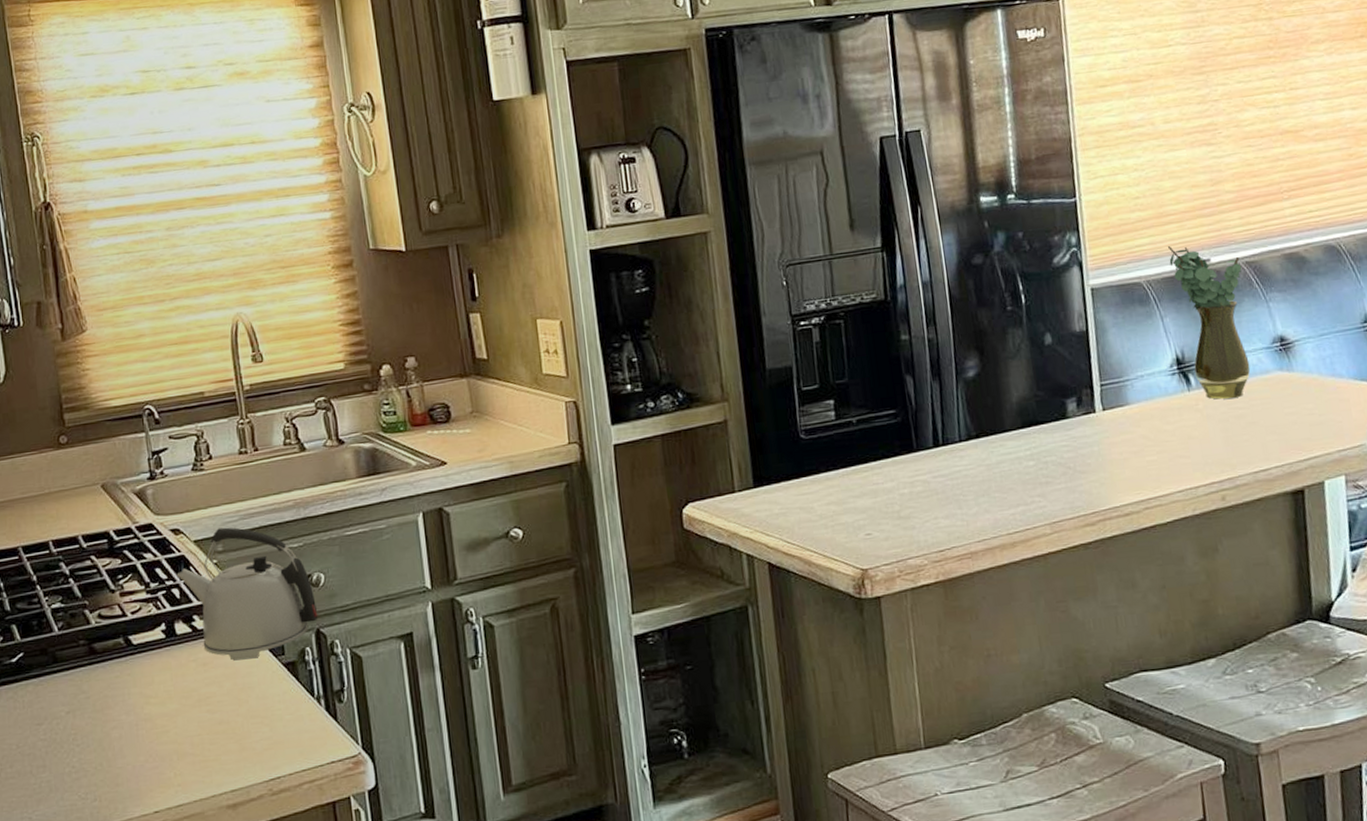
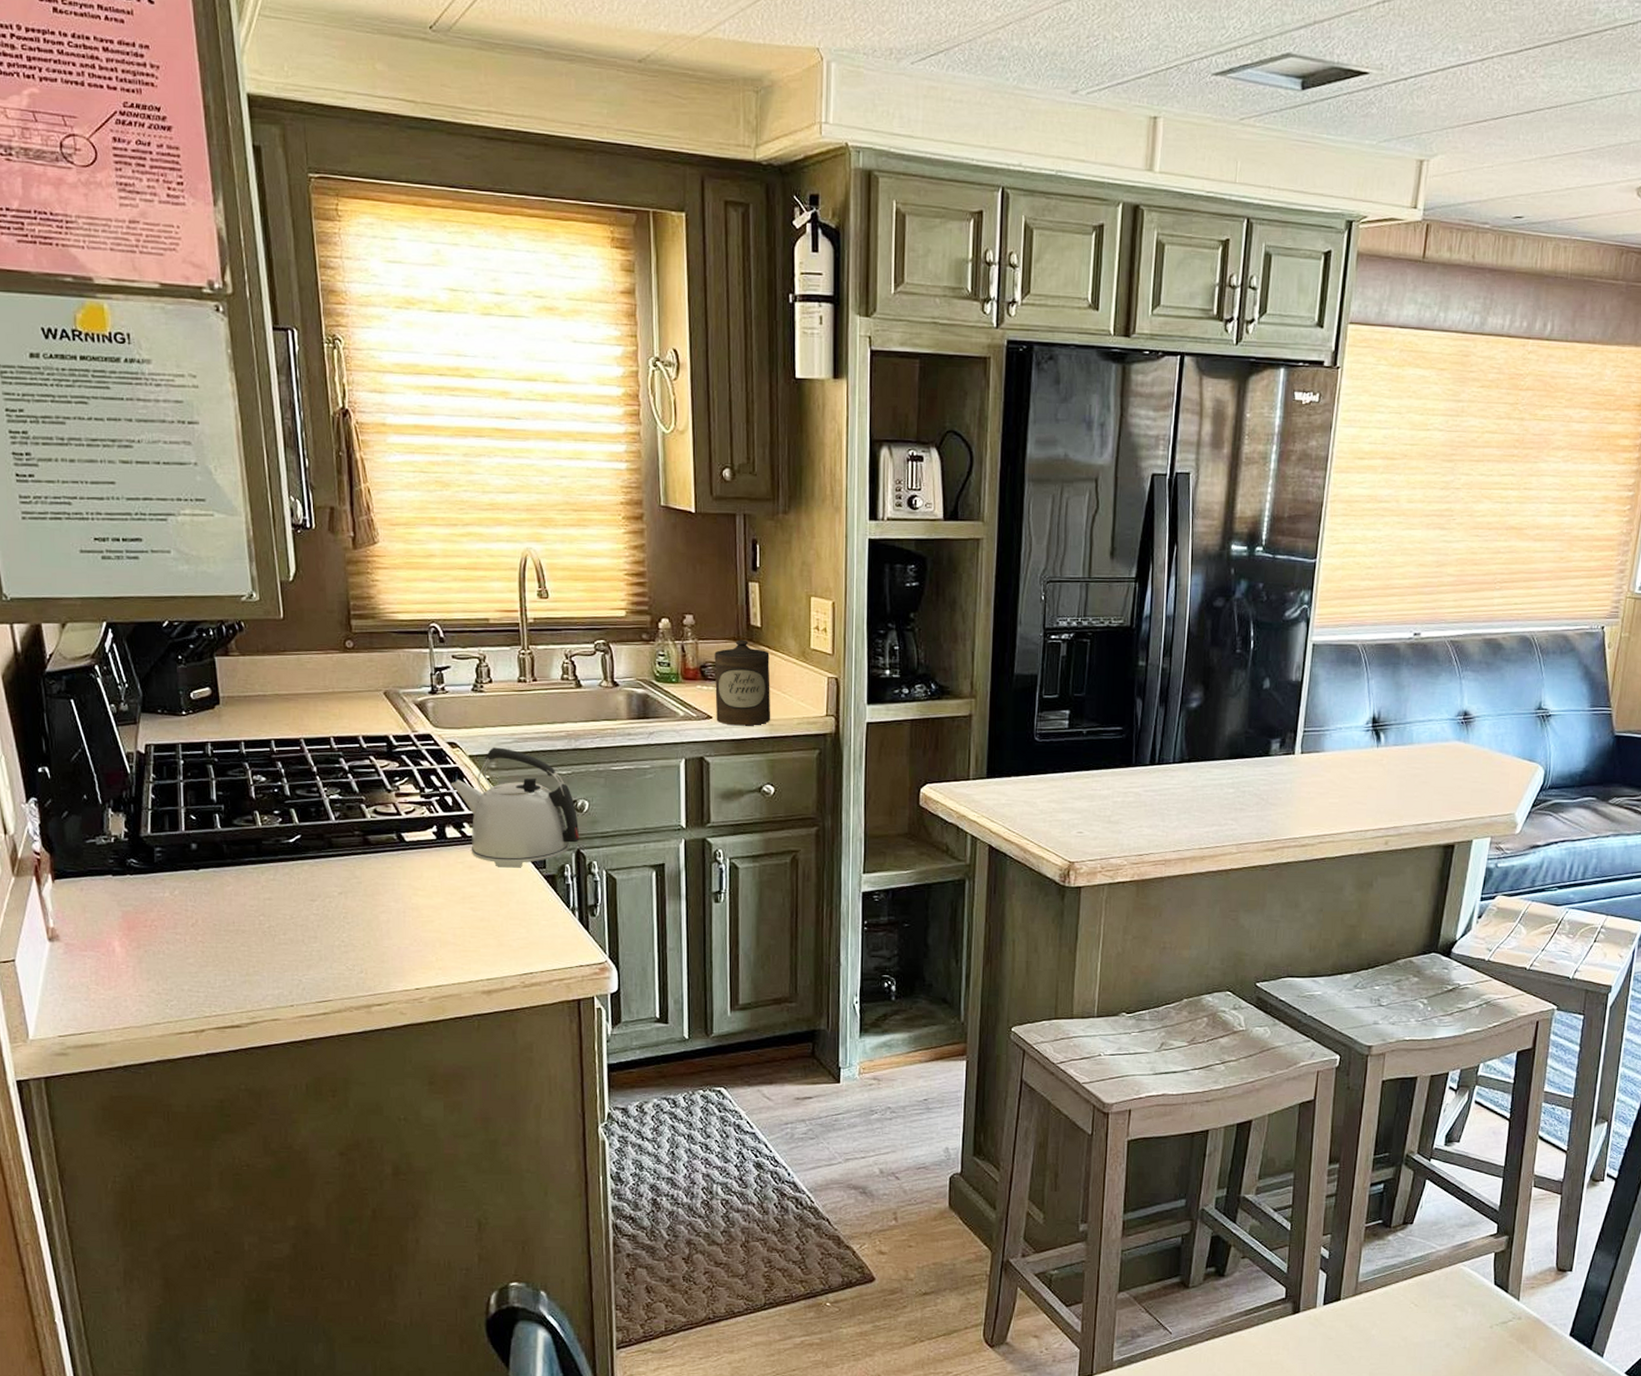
canister: none [441,375,510,469] -> present [714,639,771,726]
vase: present [1168,245,1251,399] -> none [1385,615,1446,758]

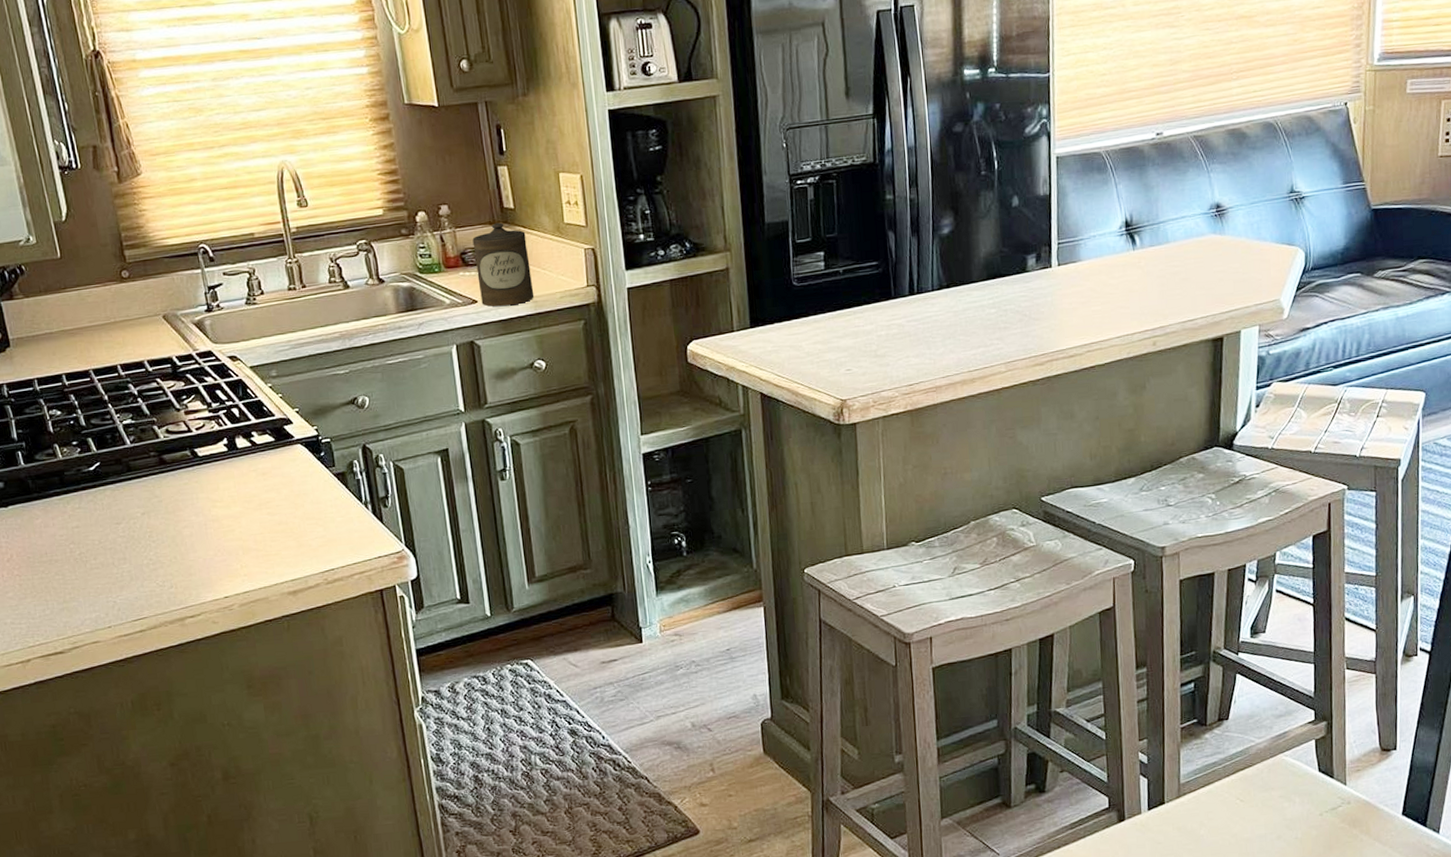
kettle: present [450,747,580,868] -> none [235,355,364,471]

